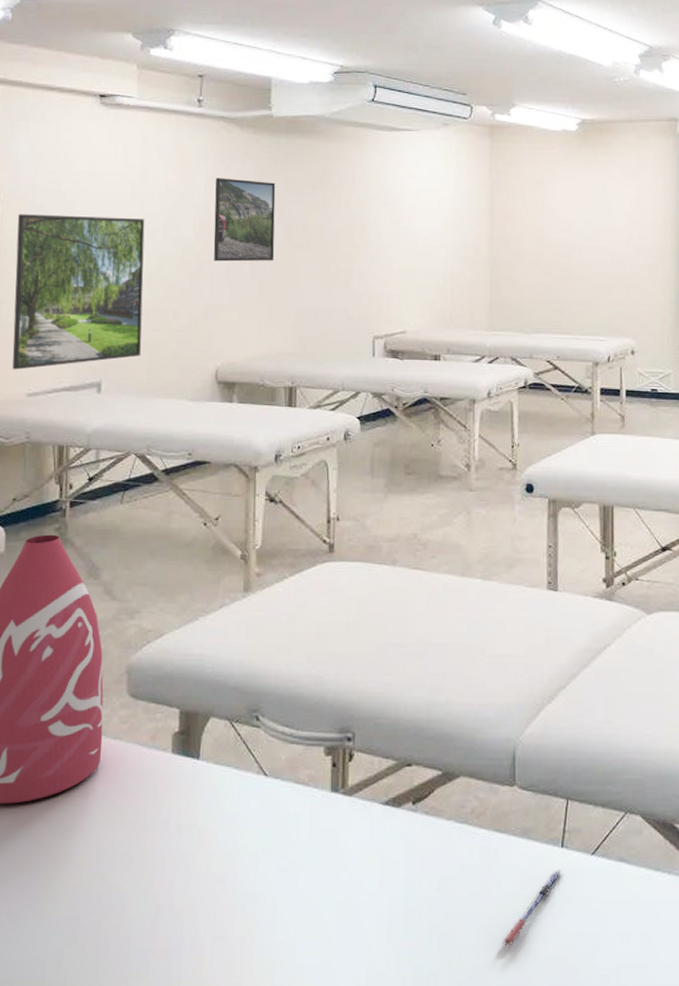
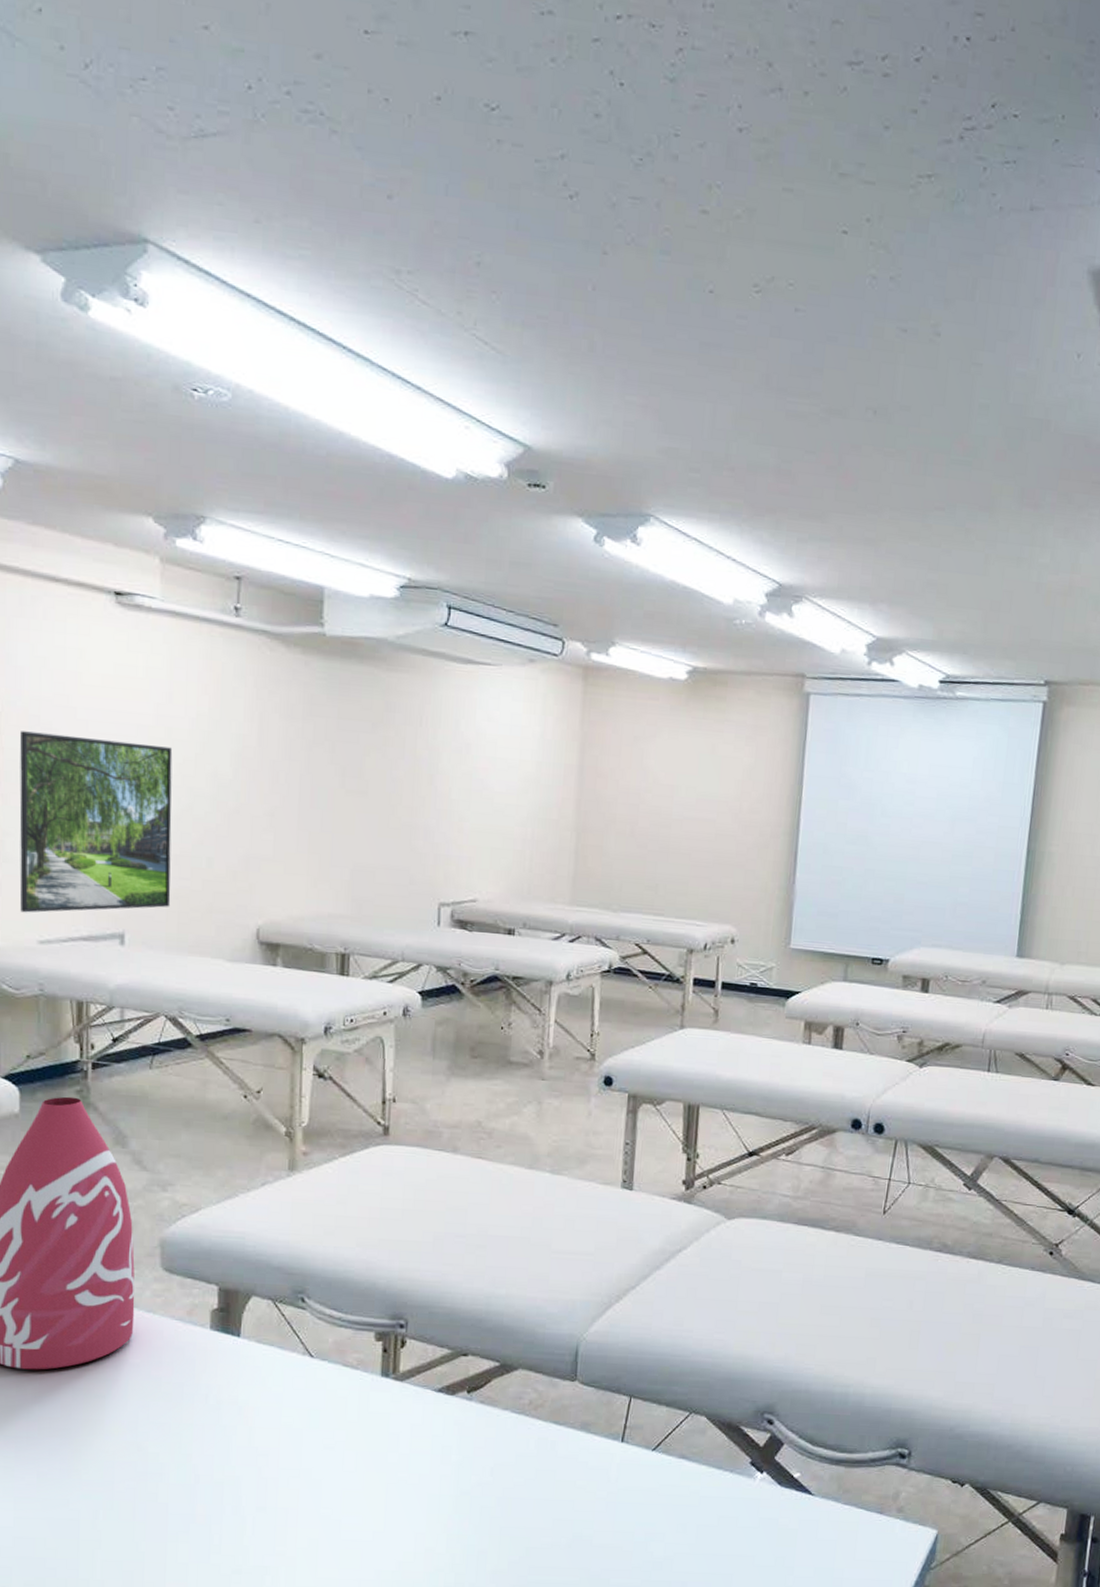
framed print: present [213,178,276,262] -> none [254,704,328,809]
pen: present [502,870,562,946] -> none [555,1463,620,1531]

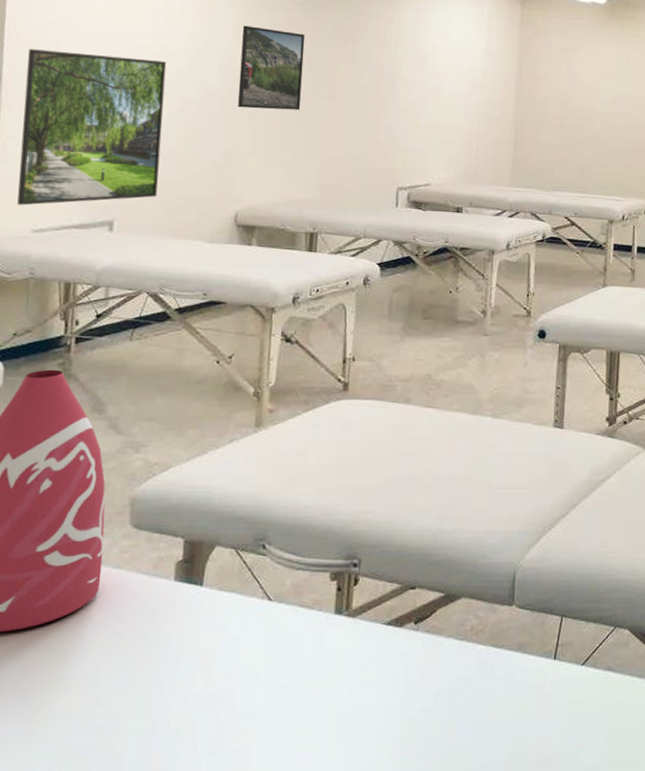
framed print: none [254,704,328,809] -> present [238,25,306,110]

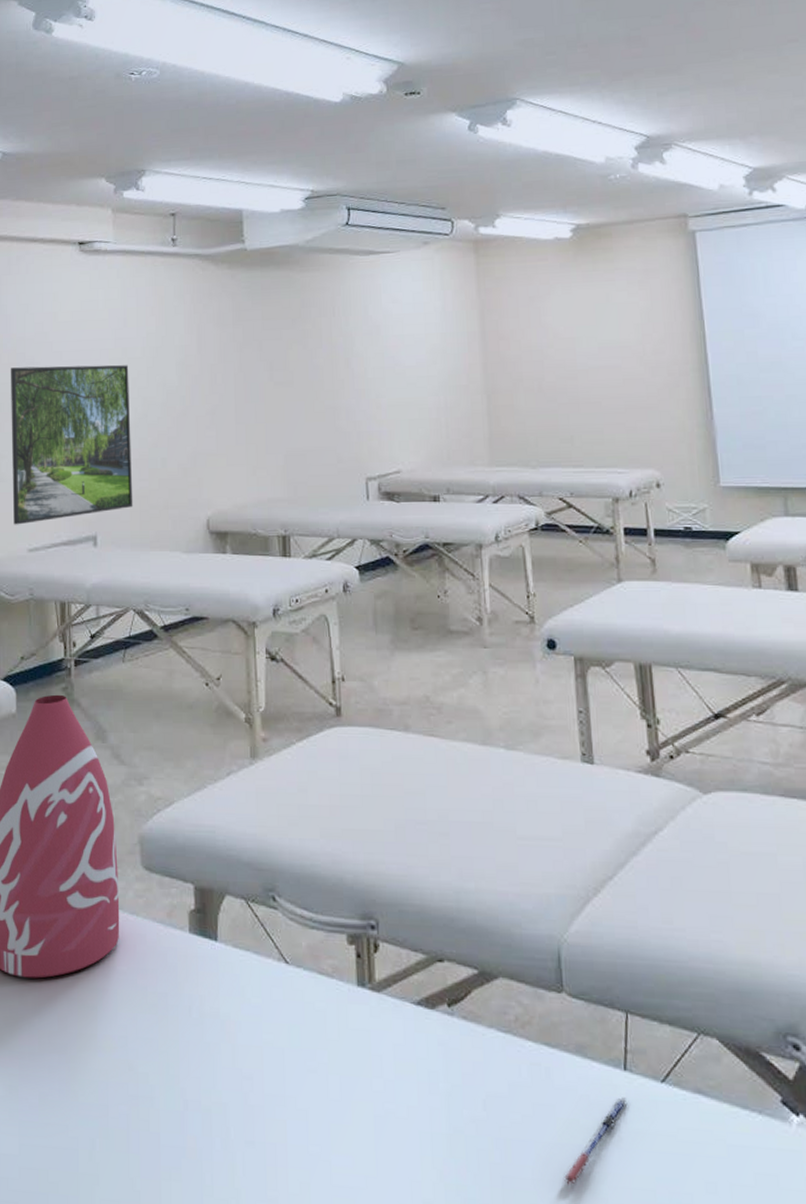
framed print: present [238,25,306,110] -> none [194,317,258,405]
pen: none [493,679,553,750] -> present [563,1097,628,1185]

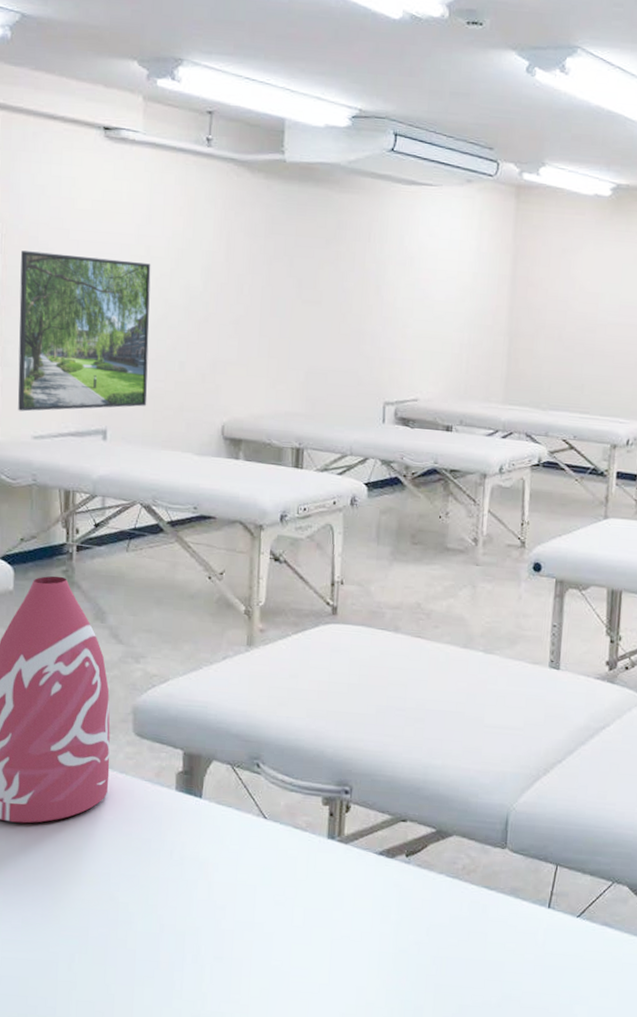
pen: present [563,1097,628,1185] -> none [486,928,547,991]

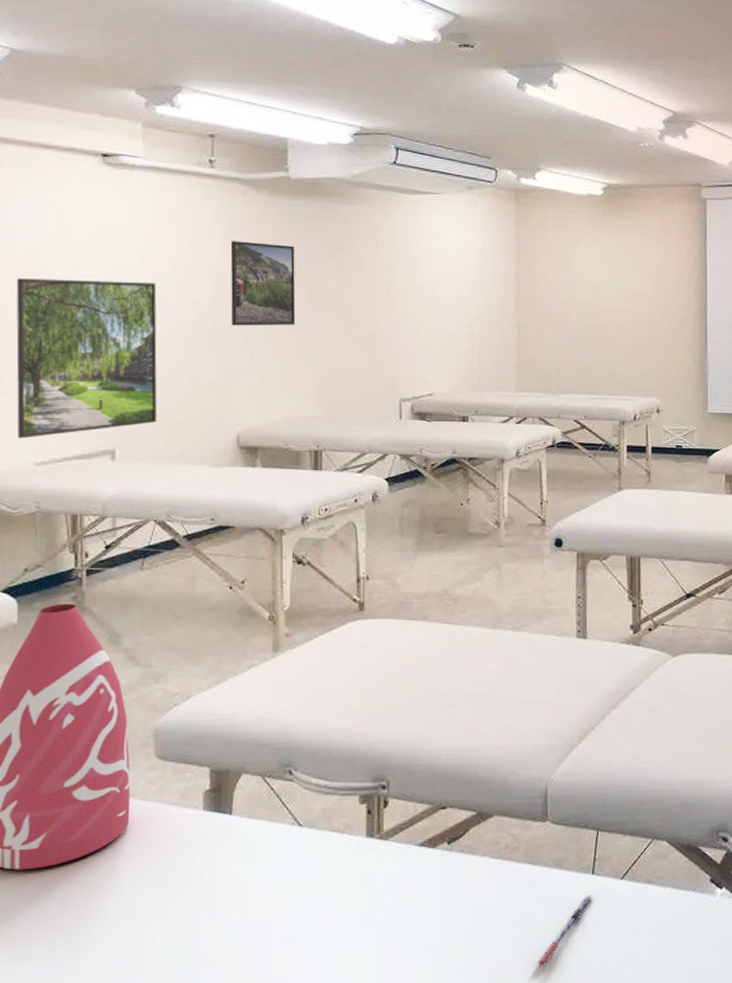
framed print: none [221,224,287,317] -> present [230,241,296,326]
pen: none [486,928,547,991] -> present [536,895,593,967]

